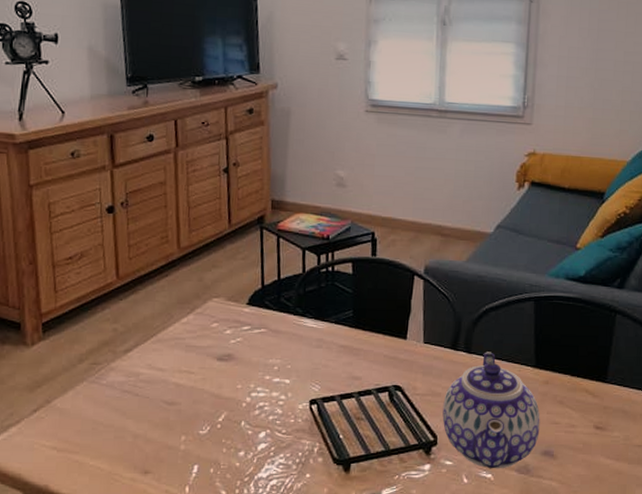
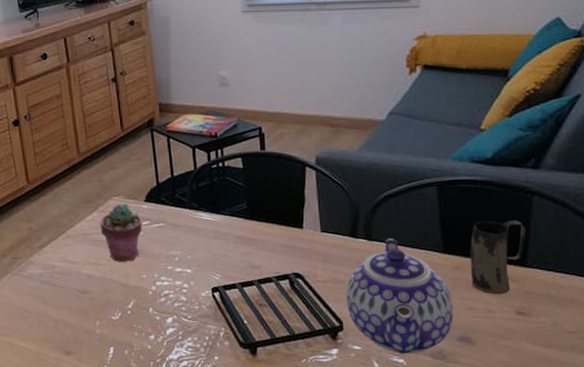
potted succulent: none [195,306,243,370] -> present [100,204,143,262]
mug: none [558,337,608,409] -> present [470,220,526,294]

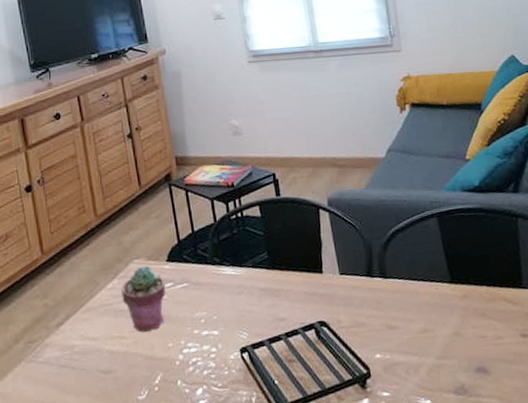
teapot: present [346,238,454,354] -> none [369,273,469,395]
mug: present [470,220,526,294] -> none [472,243,519,320]

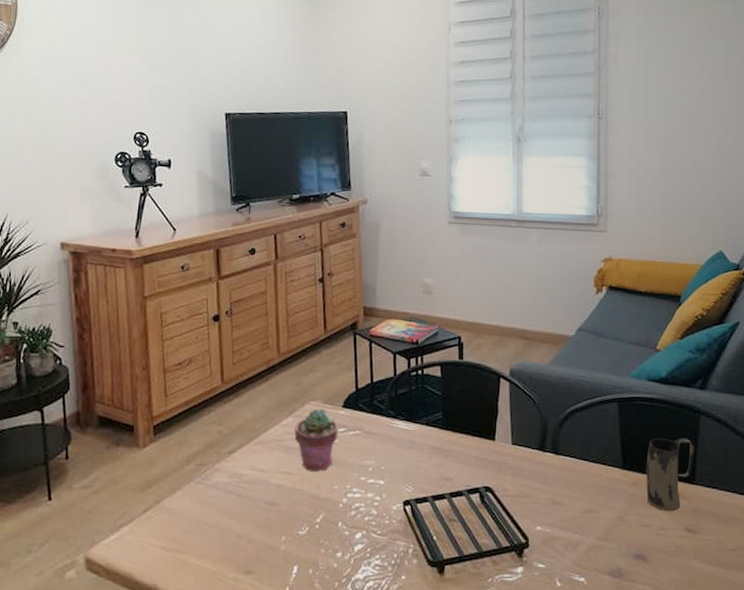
mug: none [472,243,519,320] -> present [646,438,694,511]

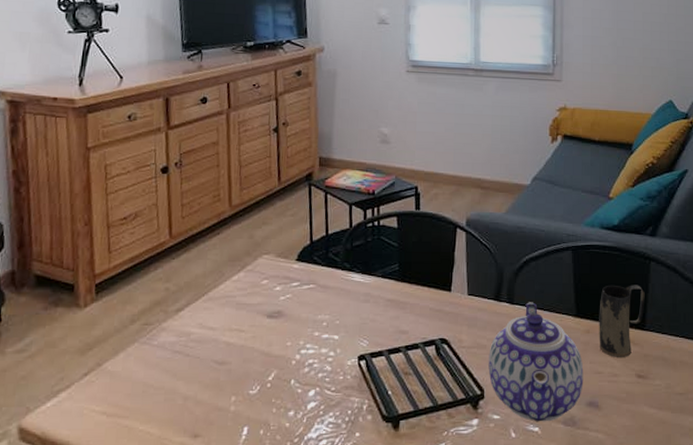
potted succulent: present [294,409,339,471] -> none [246,263,292,328]
teapot: none [533,453,631,573] -> present [488,302,584,422]

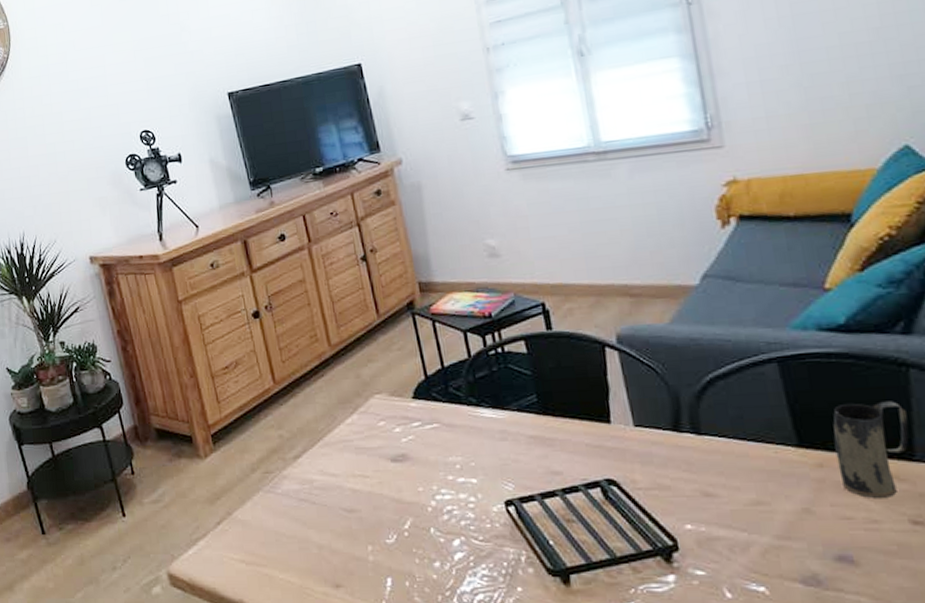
teapot: present [488,302,584,422] -> none [676,431,825,580]

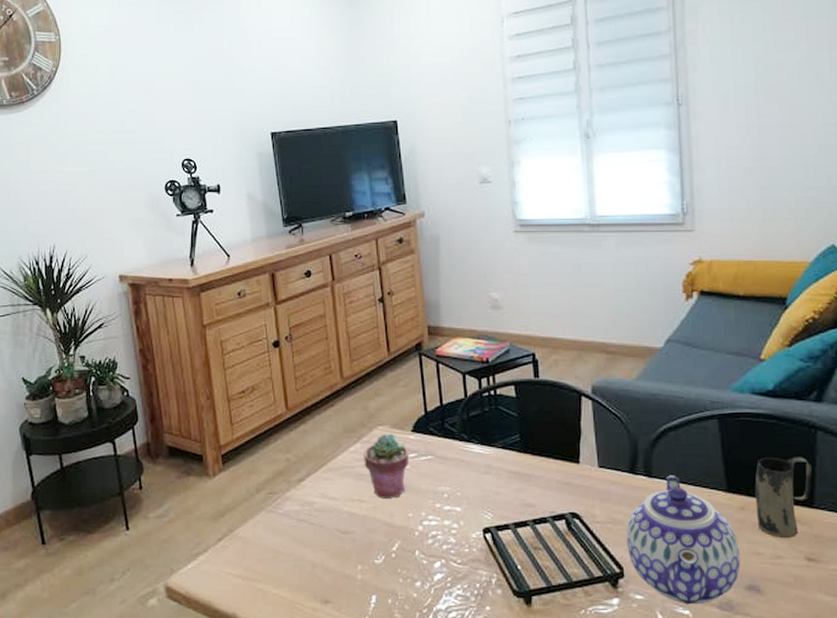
potted succulent: none [362,403,414,473] -> present [364,434,410,498]
teapot: none [676,431,825,580] -> present [626,475,741,605]

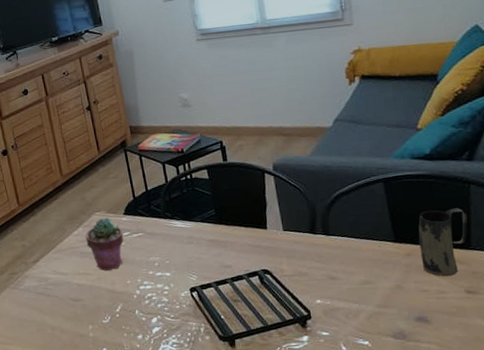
teapot: present [626,475,741,605] -> none [310,232,410,337]

